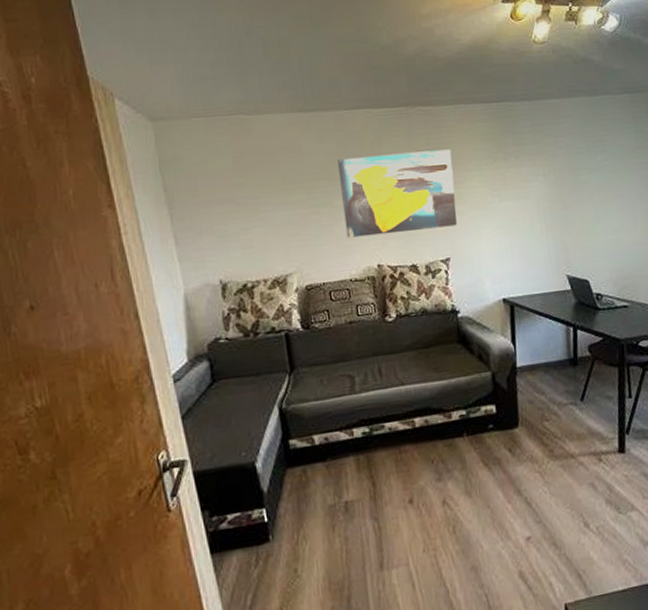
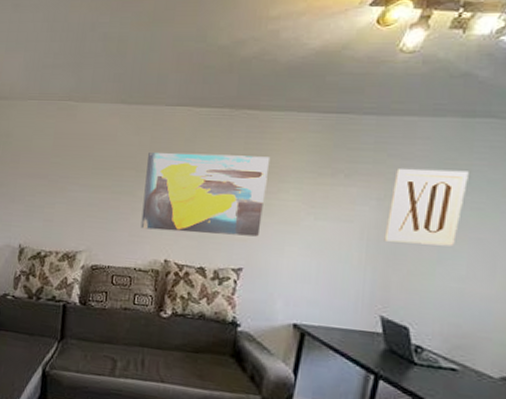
wall art: none [552,141,605,210] -> present [384,168,469,247]

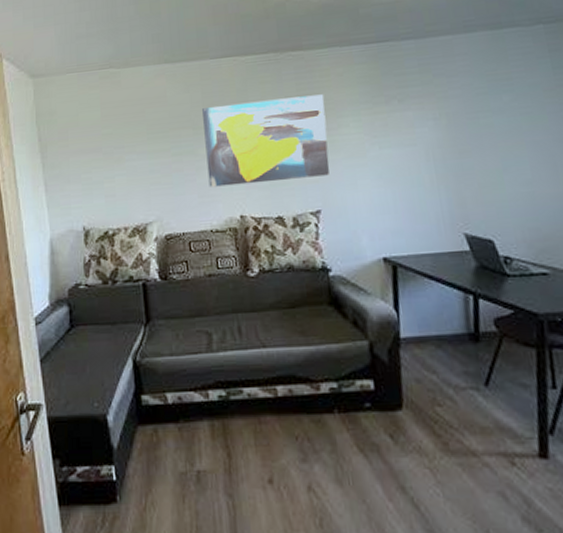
wall art: present [384,168,469,247] -> none [444,79,514,159]

